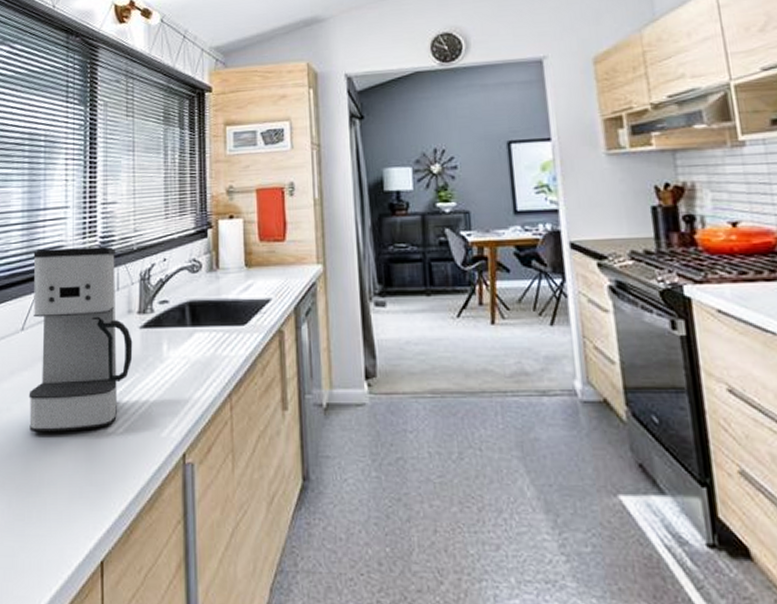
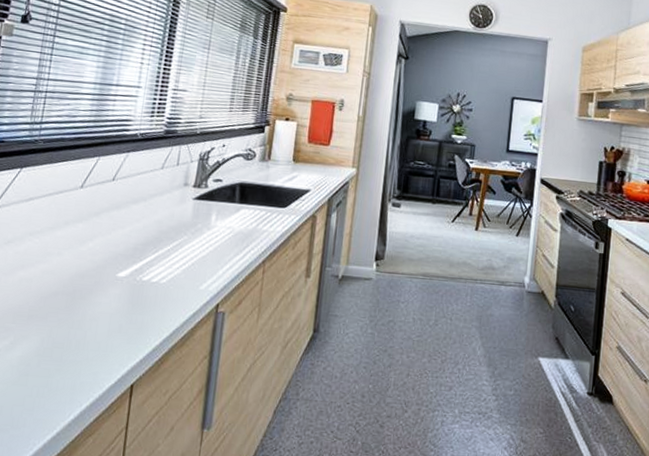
coffee maker: present [29,247,133,432] -> none [77,120,185,278]

